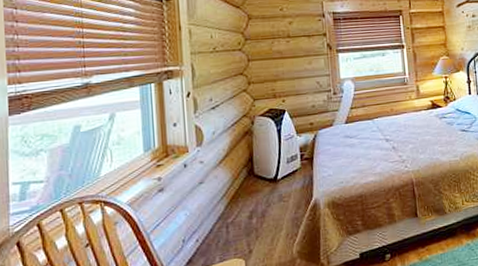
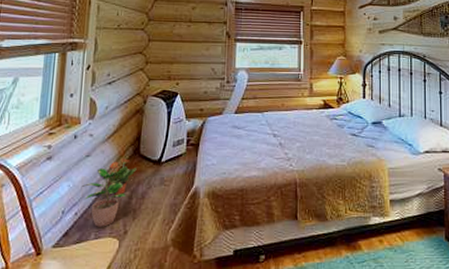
potted plant: none [198,193,246,251] -> present [81,169,126,227]
potted plant: none [224,180,253,217] -> present [108,158,137,195]

